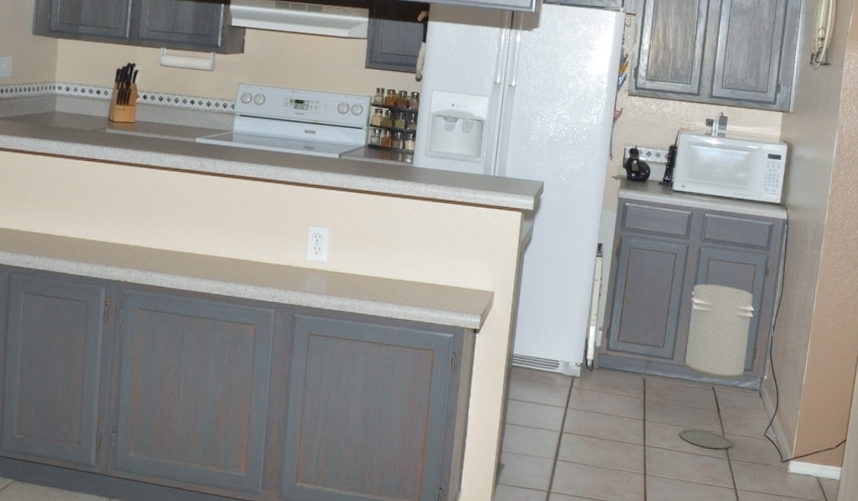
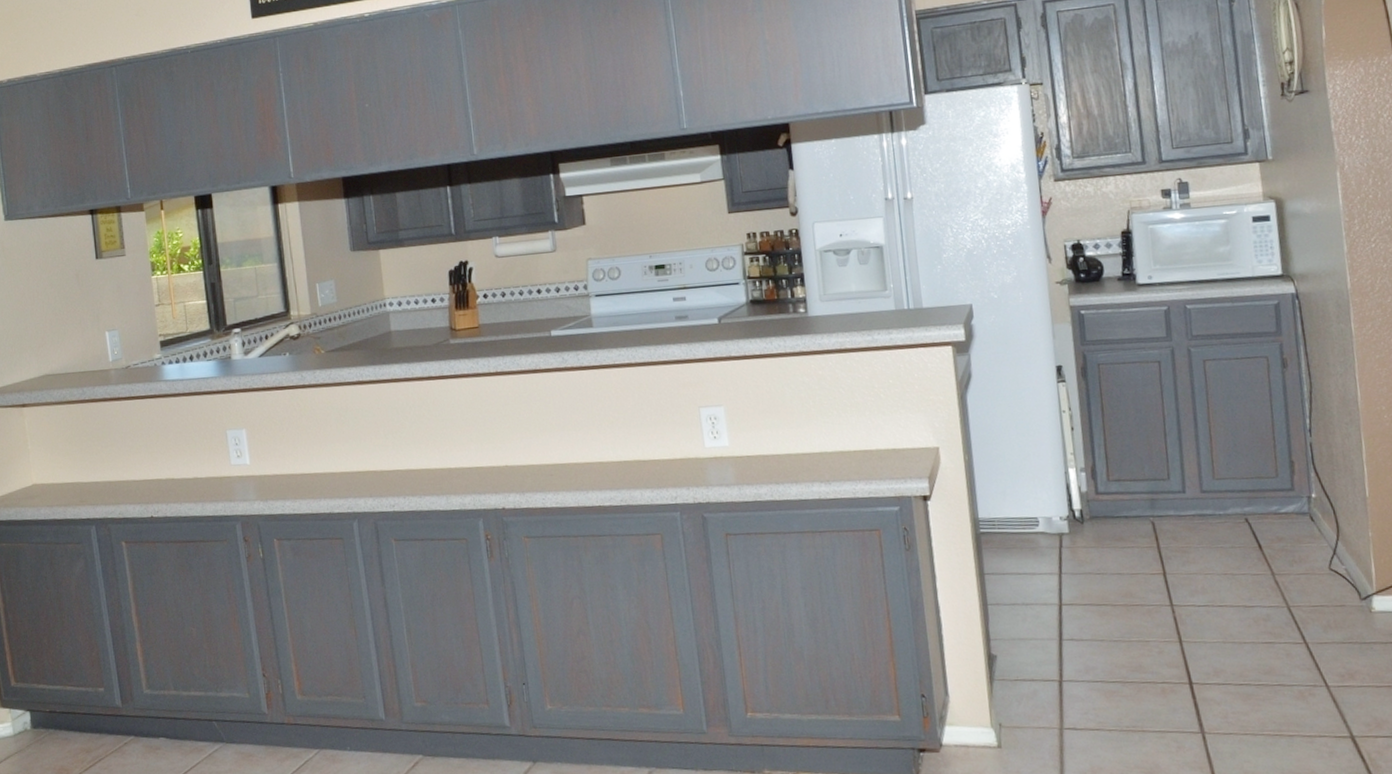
trash can: present [680,284,754,449] -> none [1190,389,1288,597]

